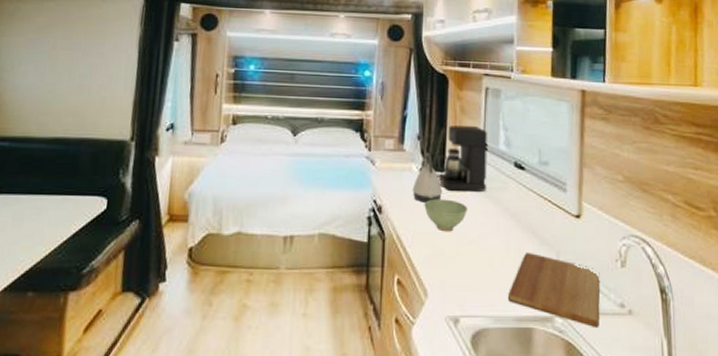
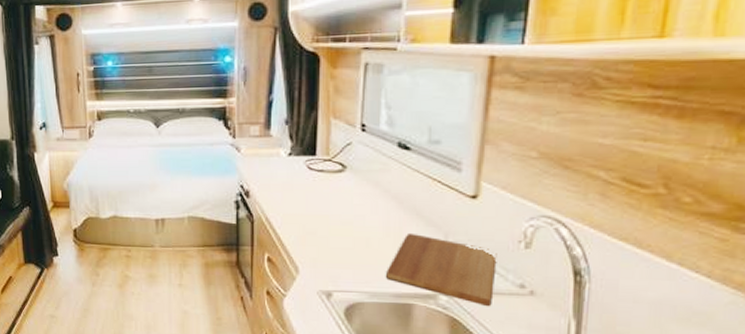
kettle: present [412,152,443,203] -> none [280,136,314,186]
bowl: present [424,199,467,232] -> none [294,182,342,214]
coffee maker: present [438,125,487,192] -> none [308,105,366,174]

